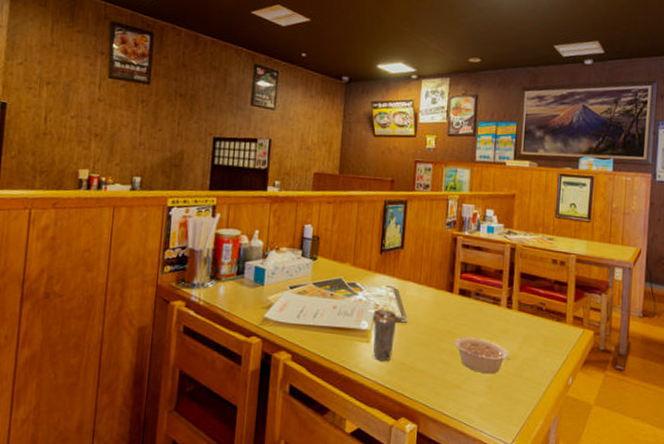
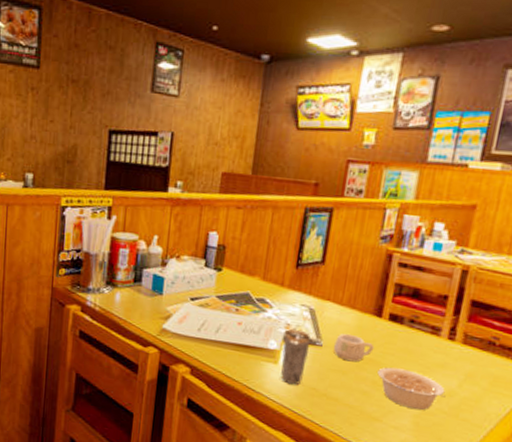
teacup: none [416,310,450,335] -> present [333,334,374,362]

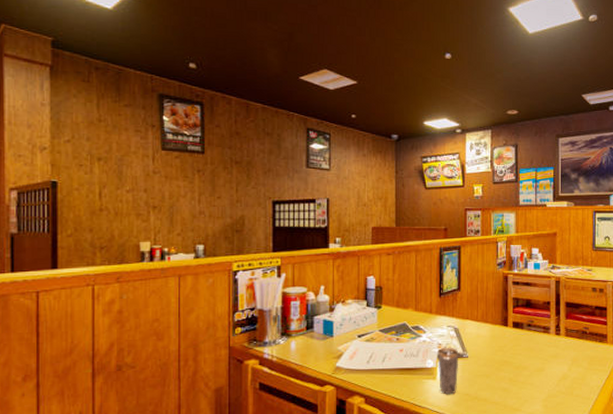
teacup: present [333,334,374,362] -> none [476,344,506,366]
legume: present [377,367,446,410] -> none [512,364,562,396]

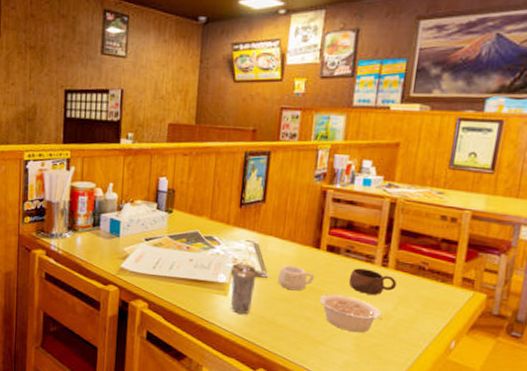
teacup: none [476,344,506,366] -> present [277,265,315,291]
legume: none [512,364,562,396] -> present [319,294,383,333]
cup: none [532,338,569,360] -> present [348,268,398,295]

